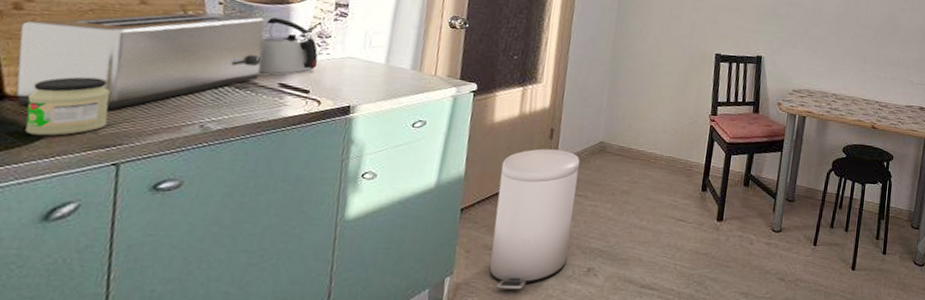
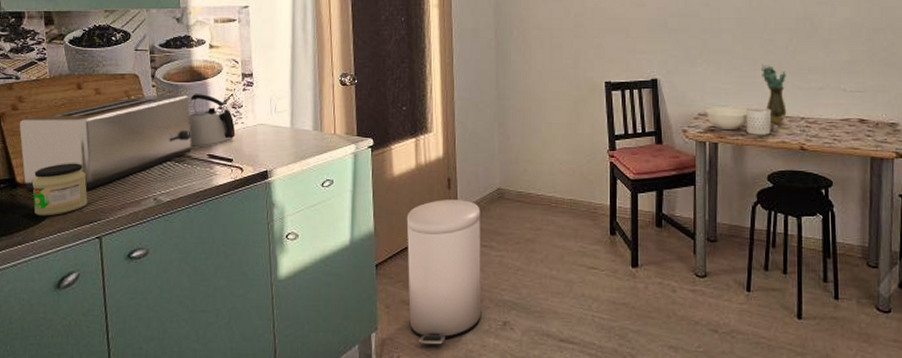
bowl: none [799,86,834,107] -> present [706,106,748,131]
mug: none [831,88,852,114] -> present [746,107,771,135]
vase: none [848,53,869,104] -> present [760,64,787,123]

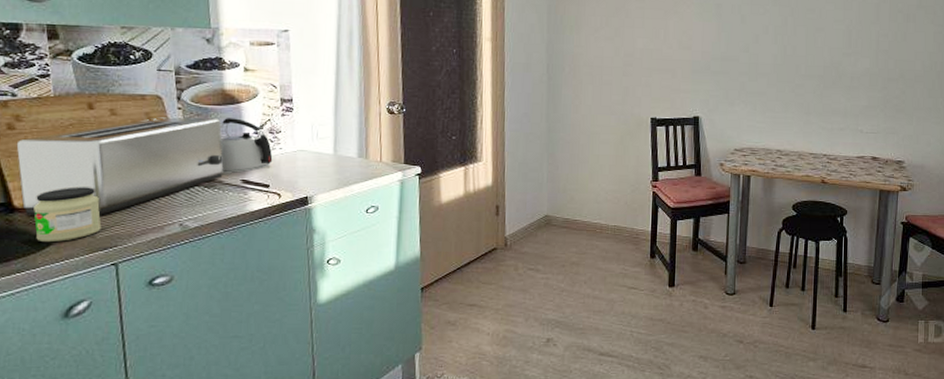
pedal bin: present [406,200,482,345] -> none [453,226,528,362]
bowl: present [706,106,748,131] -> none [741,143,778,165]
mug: present [746,107,771,135] -> none [776,144,798,169]
vase: present [760,64,787,123] -> none [791,106,813,159]

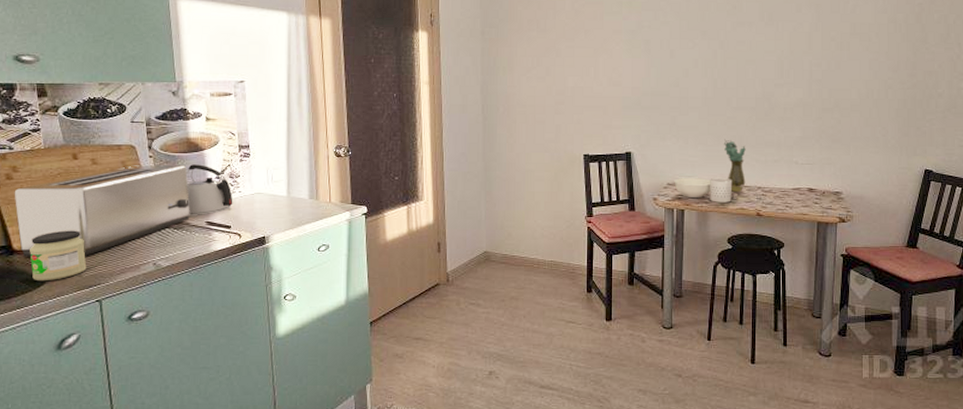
bowl: none [741,143,778,165] -> present [674,177,711,199]
mug: none [776,144,798,169] -> present [710,177,731,203]
vase: none [791,106,813,159] -> present [723,139,746,192]

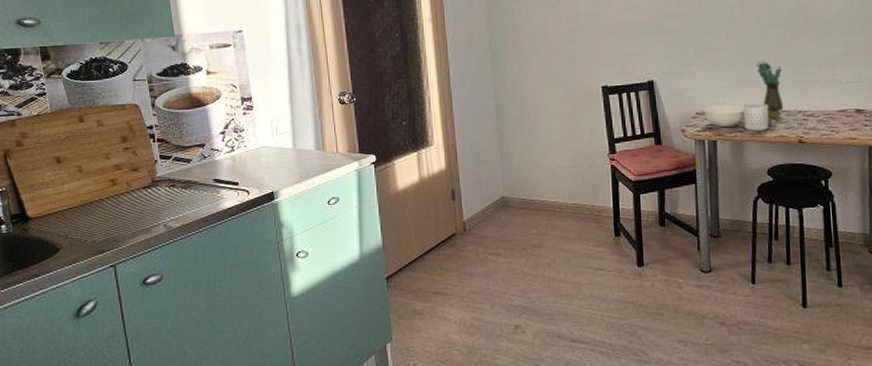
toaster: present [14,165,190,257] -> none [25,122,197,224]
jar: present [30,230,87,281] -> none [43,194,99,249]
kettle: present [187,164,233,218] -> none [191,120,239,176]

